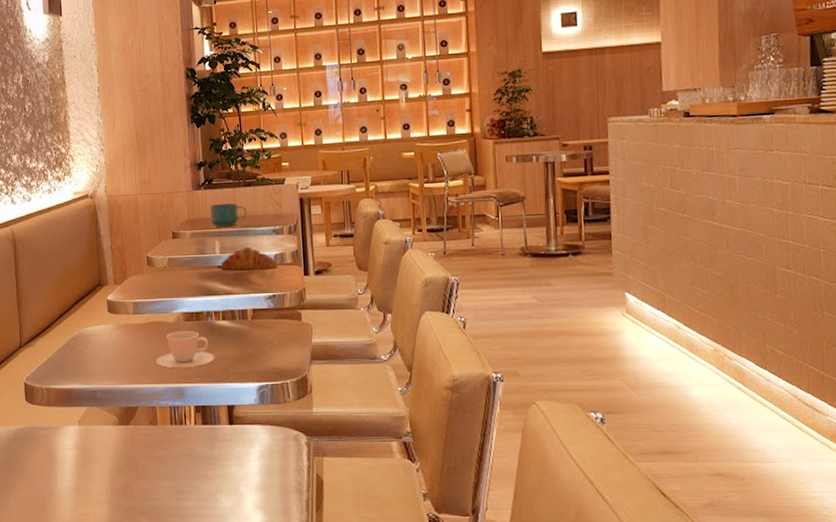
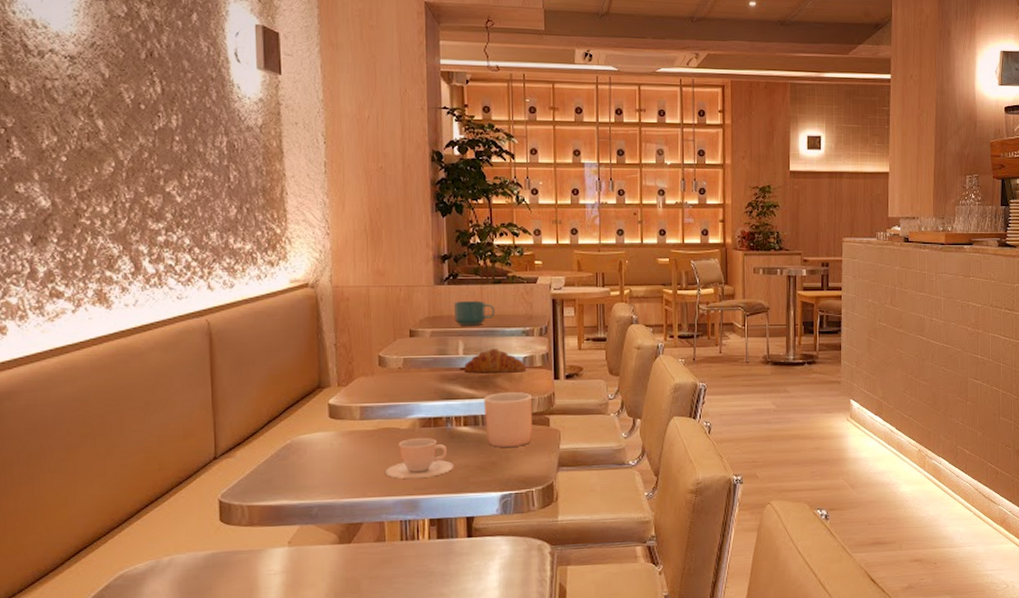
mug: none [239,288,286,340] -> present [483,392,533,447]

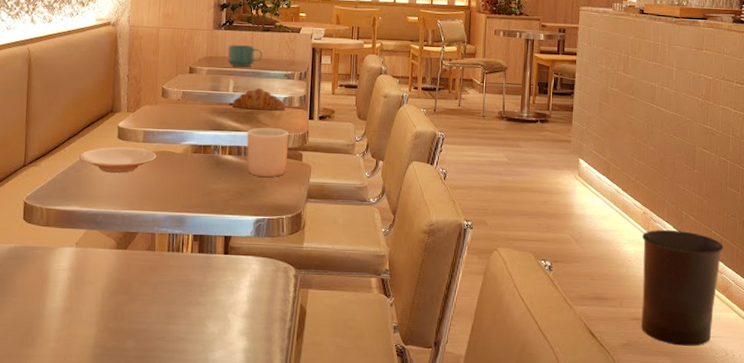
saucer: none [284,426,379,458] -> present [79,146,157,173]
cup: present [384,437,454,479] -> none [159,161,218,198]
waste bin: none [919,465,1000,583] -> present [641,229,724,346]

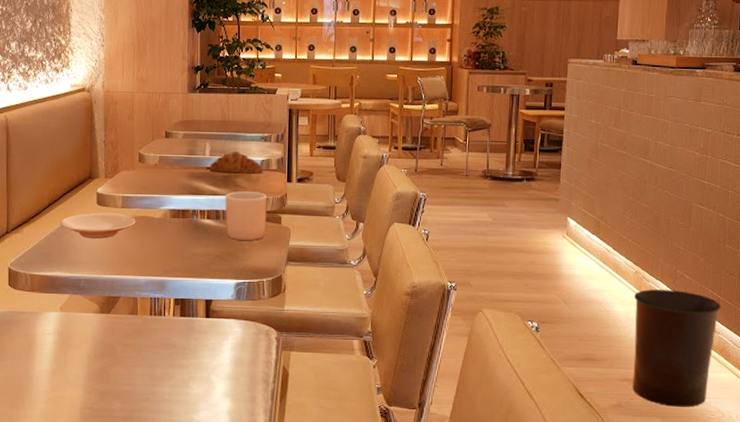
cup: present [227,45,263,67] -> none [203,108,239,130]

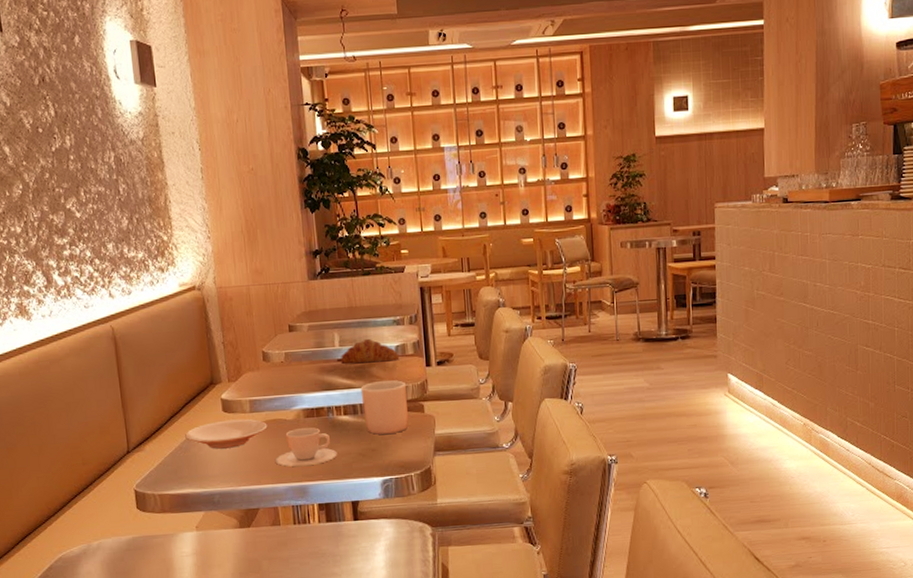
cup: none [139,226,197,263] -> present [274,427,337,467]
waste bin: present [632,289,721,407] -> none [804,439,896,561]

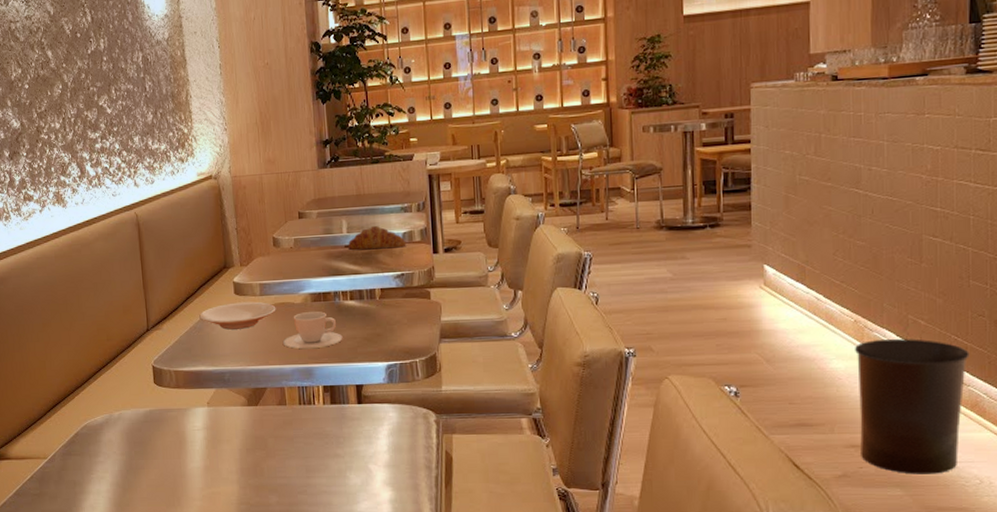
mug: present [360,380,408,435] -> none [367,267,414,320]
waste bin: none [804,439,896,561] -> present [855,338,970,474]

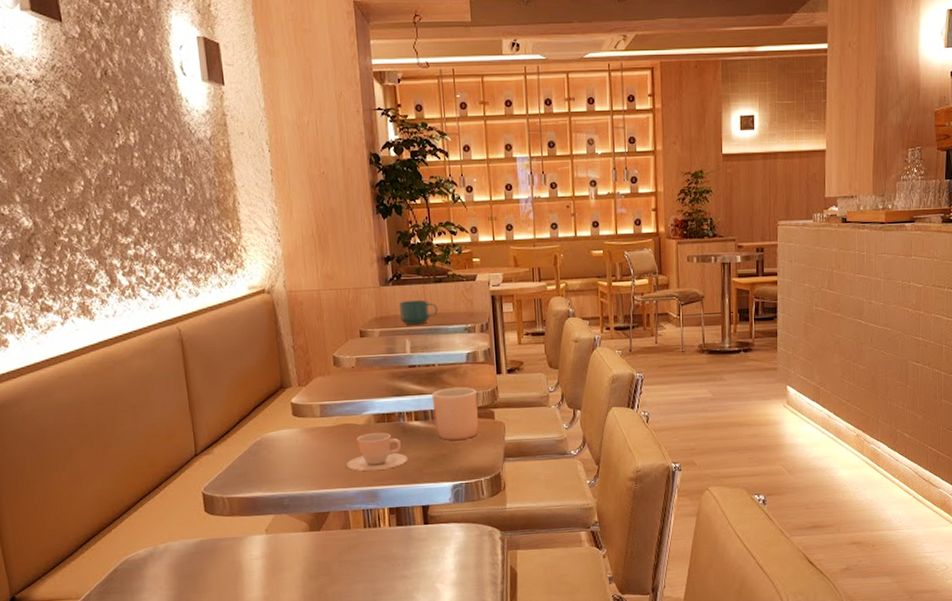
saucer: present [199,301,276,330] -> none [254,423,338,453]
cup: none [336,181,375,206] -> present [398,300,438,325]
pastry: present [348,226,406,251] -> none [412,346,471,371]
mug: none [367,267,414,320] -> present [431,387,479,440]
waste bin: present [855,338,970,474] -> none [857,449,941,564]

